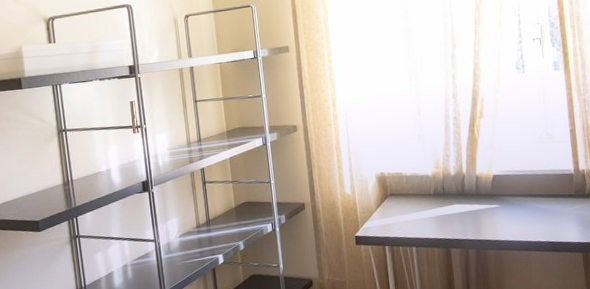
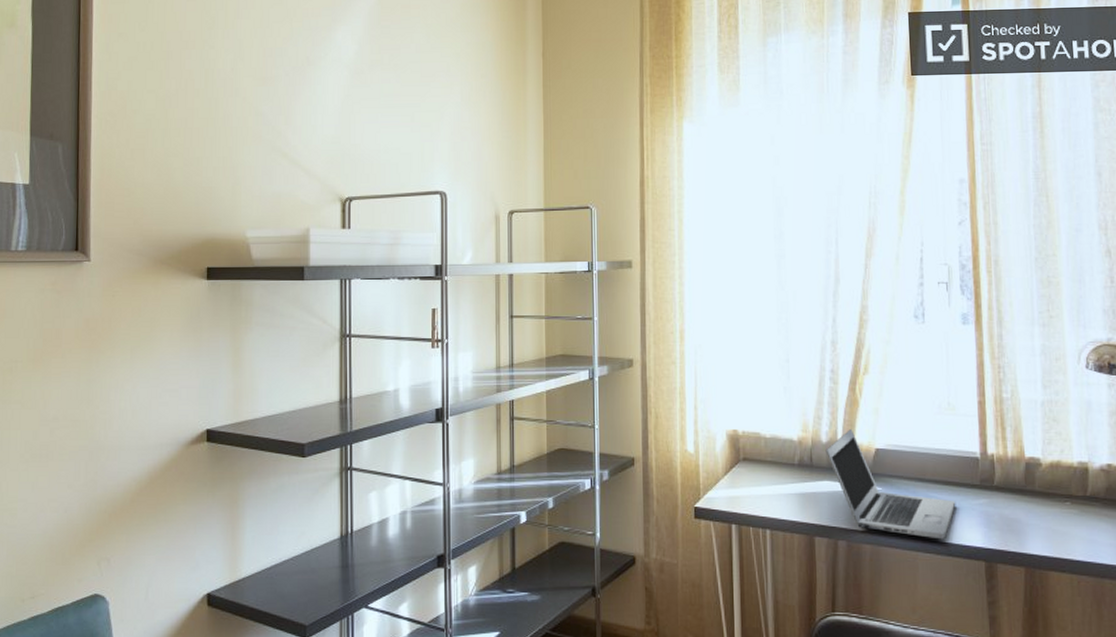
laptop: none [454,162,558,240] -> present [825,429,956,540]

